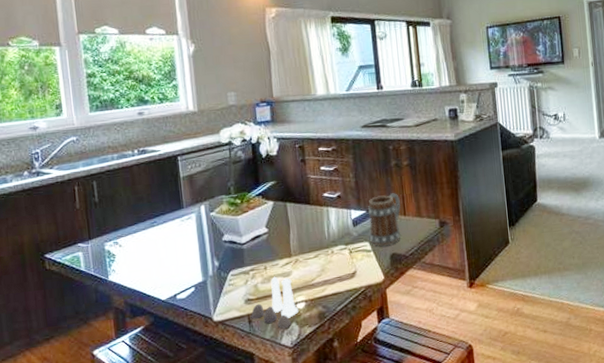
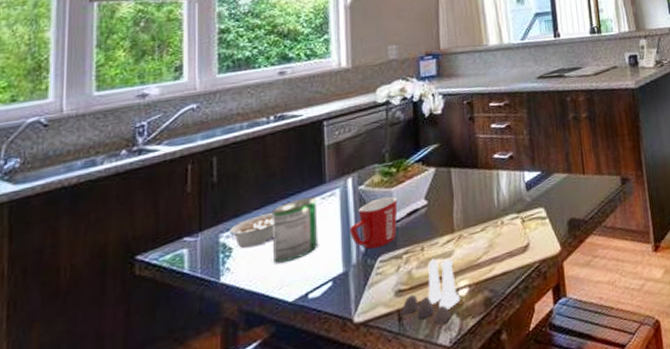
legume: none [111,229,147,256] -> present [228,213,275,249]
can: none [143,219,182,270] -> present [273,197,319,263]
mug: none [205,223,244,265] -> present [350,196,398,250]
mug: present [368,193,401,246] -> none [543,149,580,212]

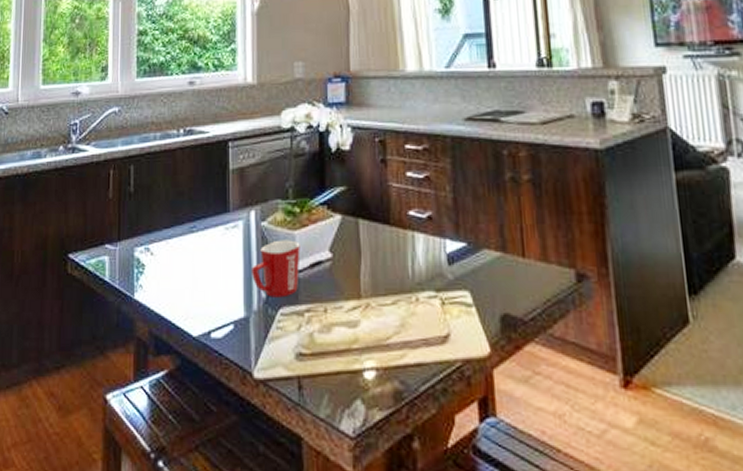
legume: present [228,213,275,249] -> none [142,235,182,268]
can: present [273,197,319,263] -> none [180,225,222,291]
salt and pepper shaker set: present [401,258,460,325] -> none [302,324,366,408]

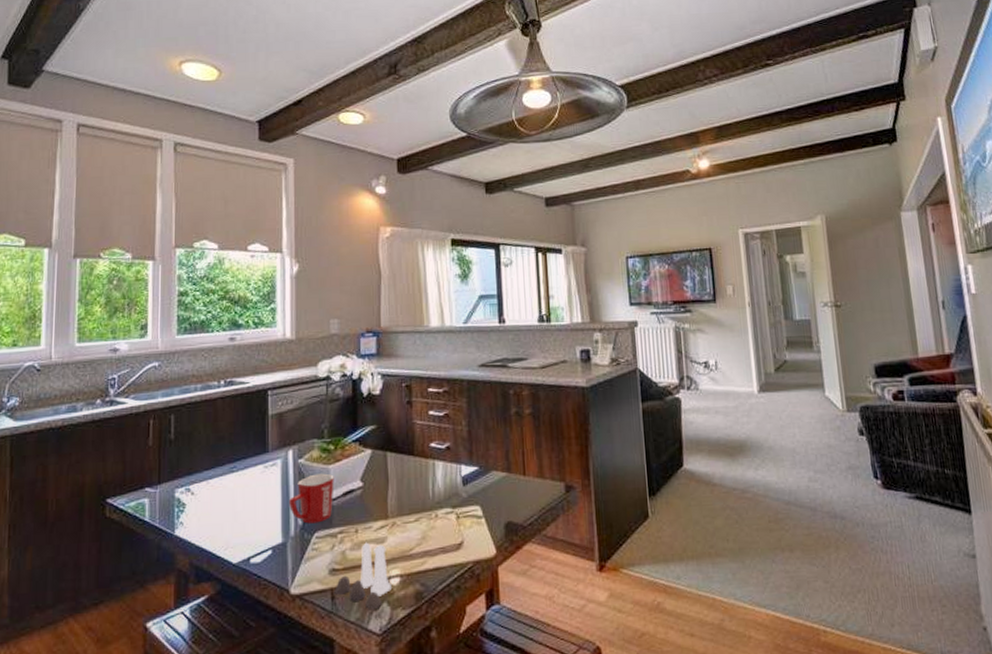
salt and pepper shaker set: none [302,324,366,408] -> present [334,542,391,610]

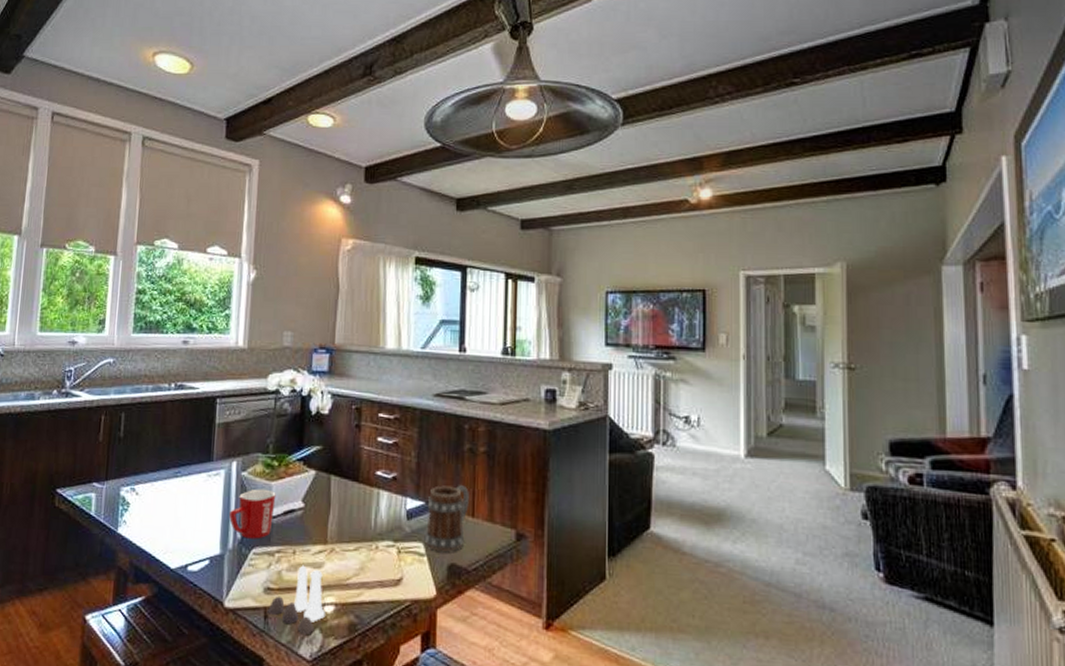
mug: none [480,447,520,512] -> present [424,485,469,552]

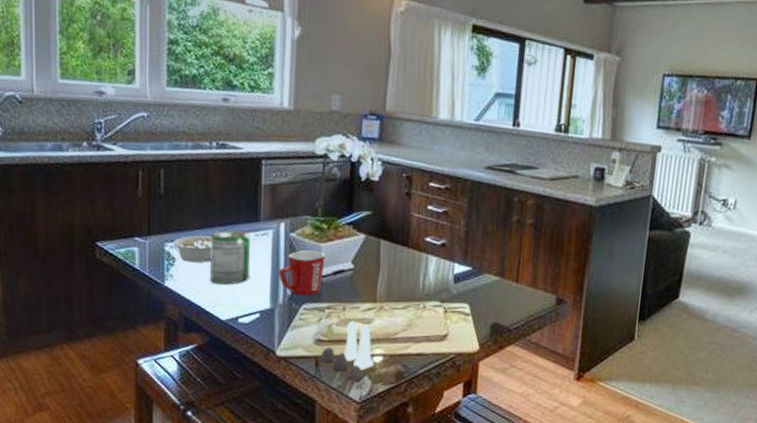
legume: none [128,478,167,507] -> present [172,235,213,263]
can: none [162,471,203,530] -> present [210,230,251,285]
mug: present [424,485,469,552] -> none [470,253,515,313]

